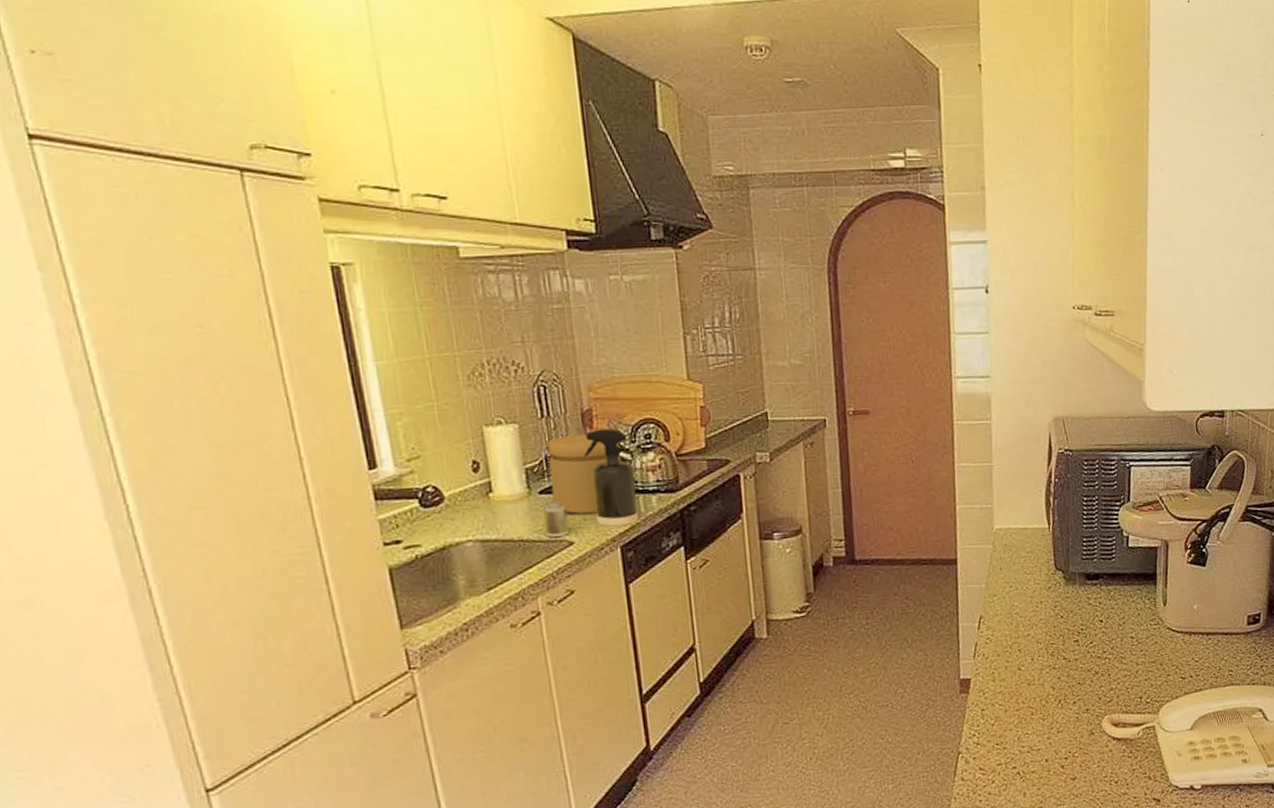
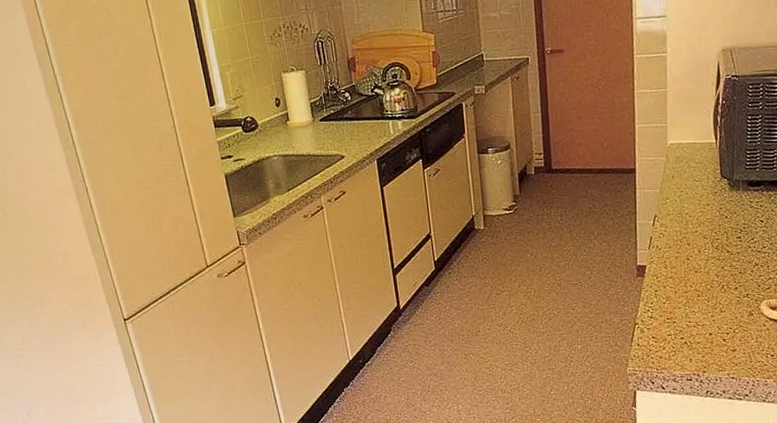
soap dispenser: present [535,494,570,538] -> none [317,121,342,153]
jar: present [548,434,620,514] -> none [325,76,375,136]
spray bottle: present [583,428,639,527] -> none [350,71,390,145]

